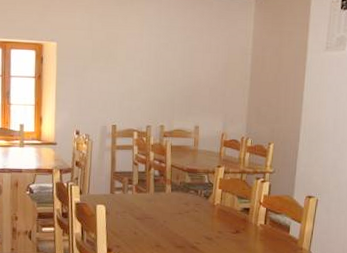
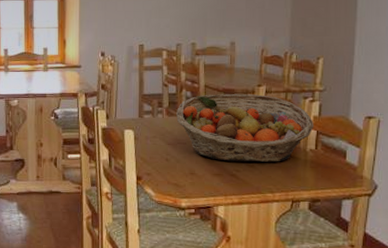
fruit basket: none [145,173,264,236] -> present [176,94,315,162]

